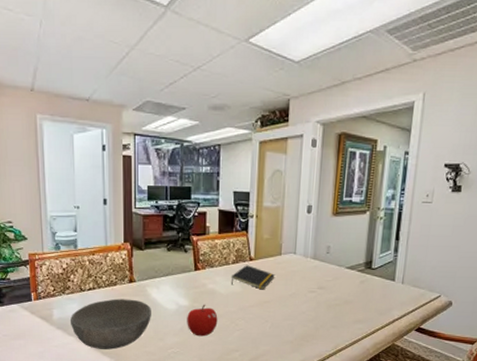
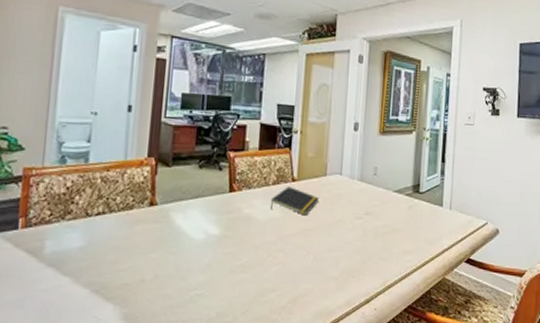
bowl: present [69,299,151,350] -> none [66,226,174,293]
fruit: present [187,304,218,337] -> none [216,232,253,274]

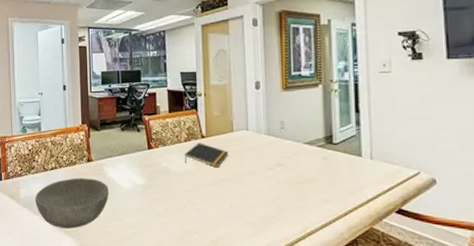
bowl: none [66,226,174,293] -> present [34,178,109,229]

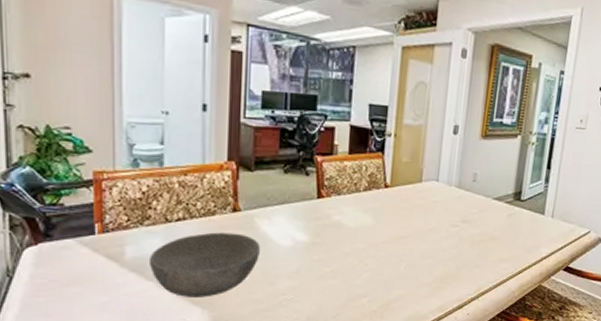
notepad: present [184,143,229,168] -> none [361,193,414,223]

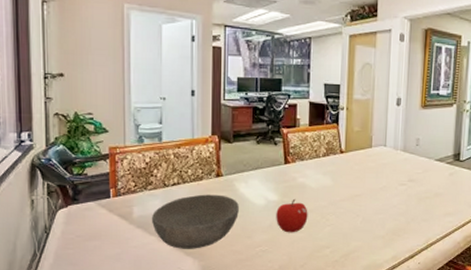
fruit: none [305,239,344,280] -> present [276,198,308,233]

